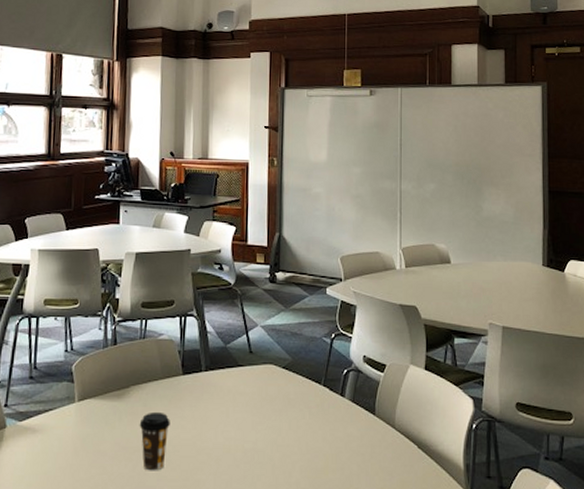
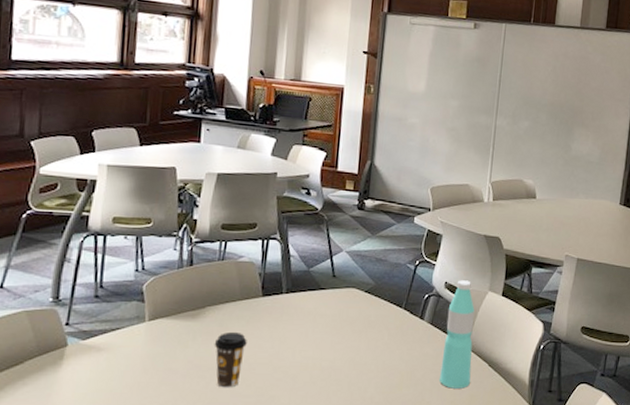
water bottle: none [367,353,399,473] -> present [439,280,475,389]

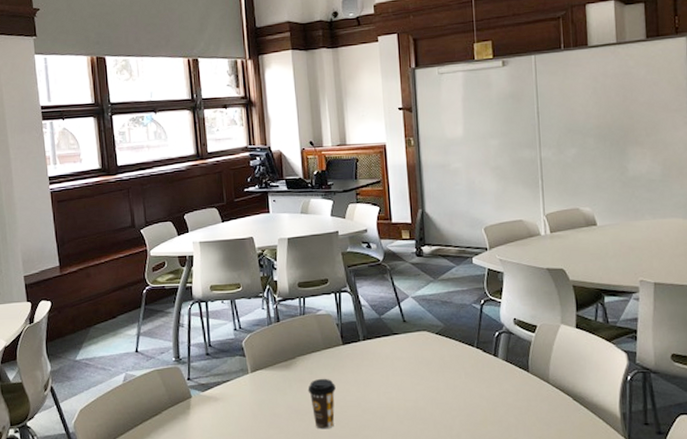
water bottle: present [439,280,475,389] -> none [521,315,556,424]

